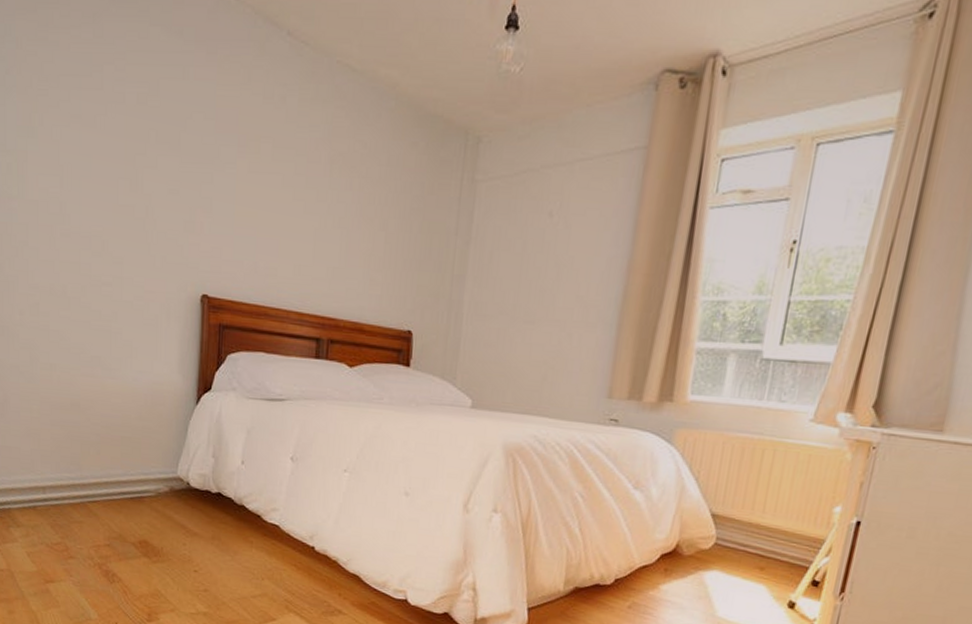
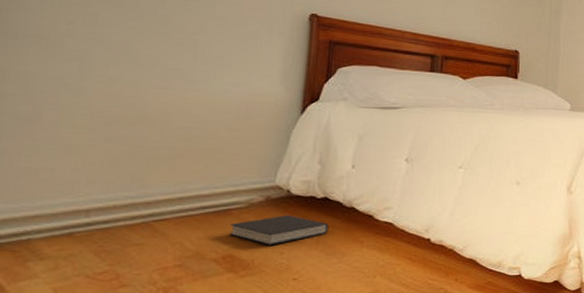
book: none [144,507,222,536] -> present [230,215,329,245]

